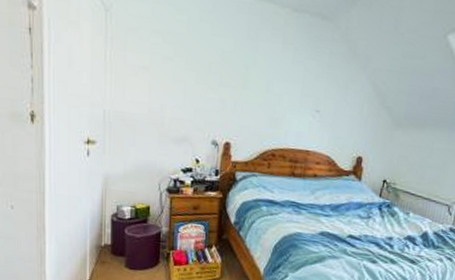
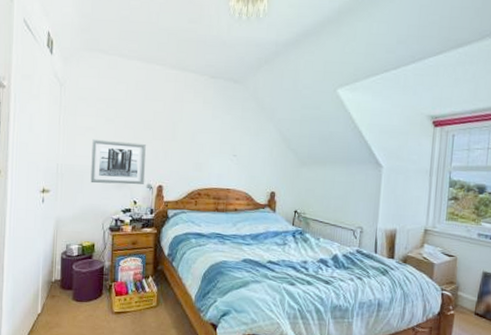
wall art: none [144,81,213,140] -> present [90,139,147,185]

